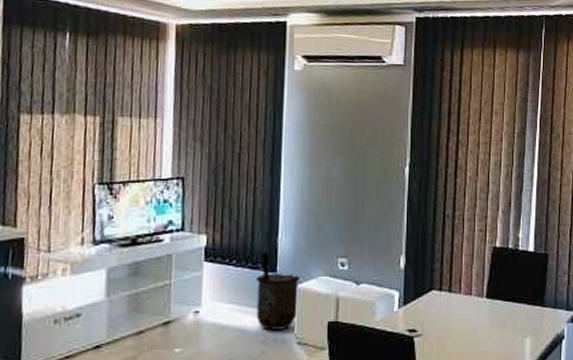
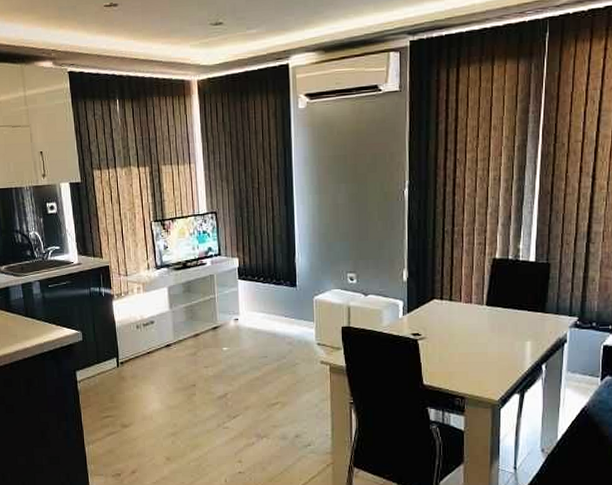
trash can: present [256,251,300,330] -> none [280,270,316,334]

